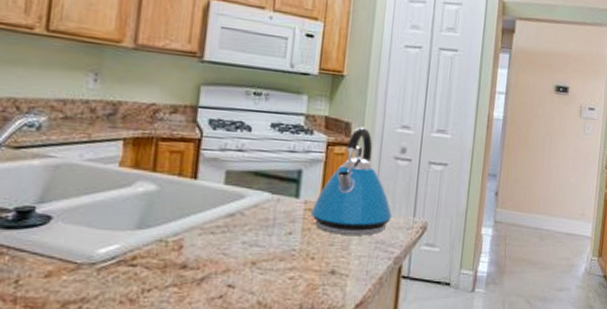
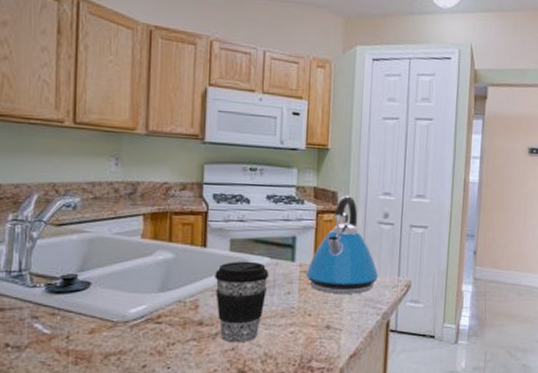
coffee cup: none [204,195,269,290] -> present [215,261,269,343]

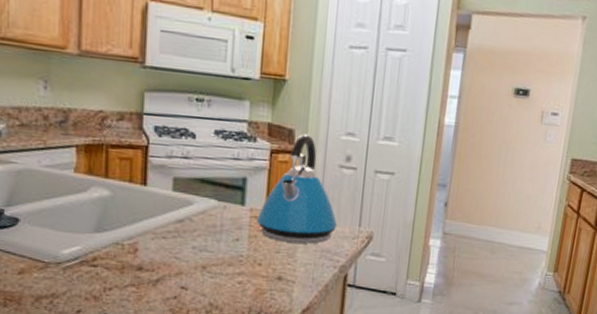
coffee cup: present [215,261,269,343] -> none [156,202,216,291]

